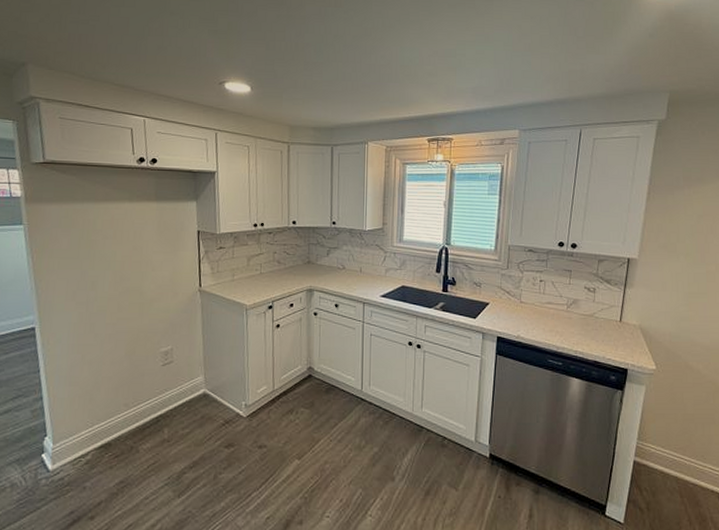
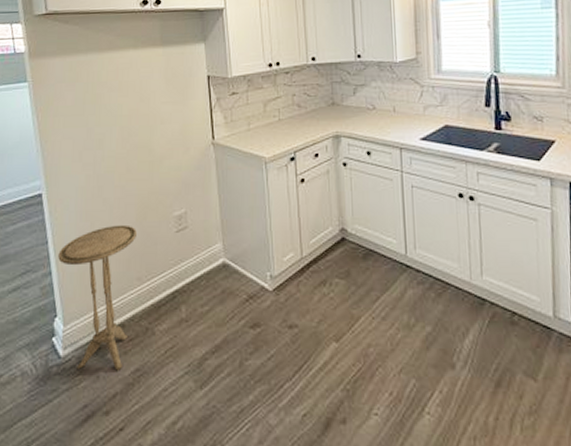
side table: none [49,357,126,483] -> present [58,224,137,371]

